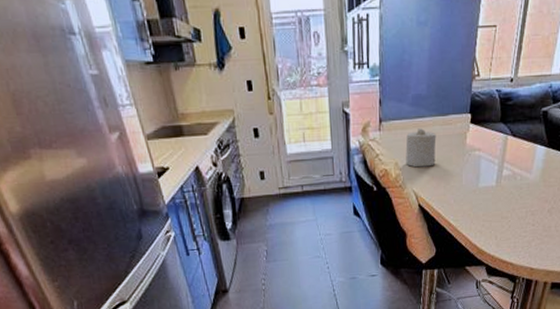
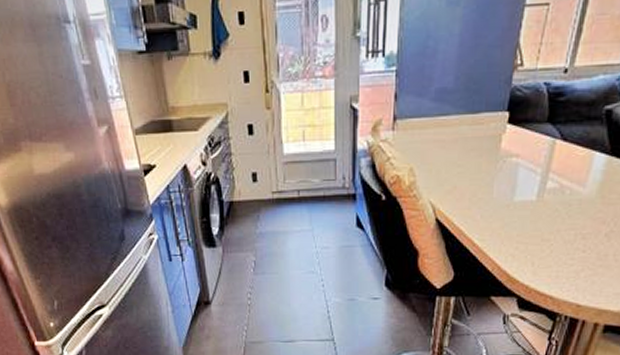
candle: present [405,128,436,168] -> none [423,128,463,175]

